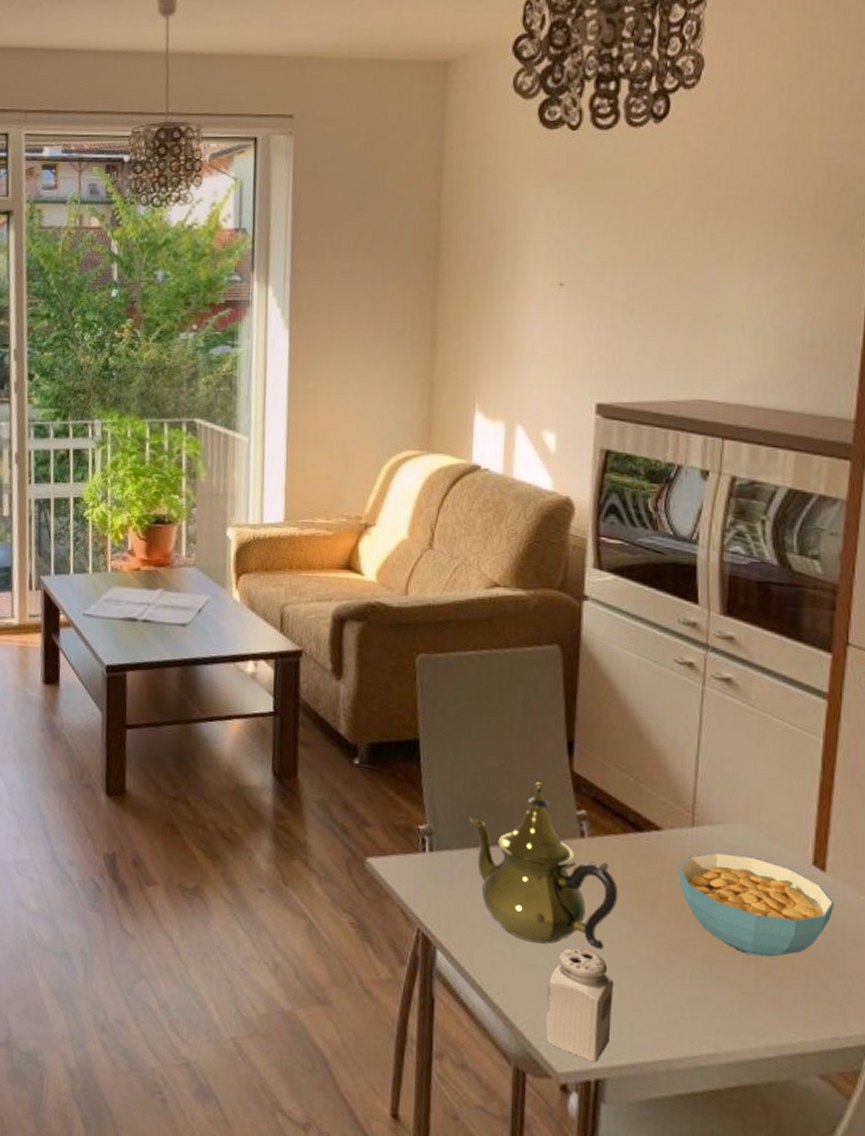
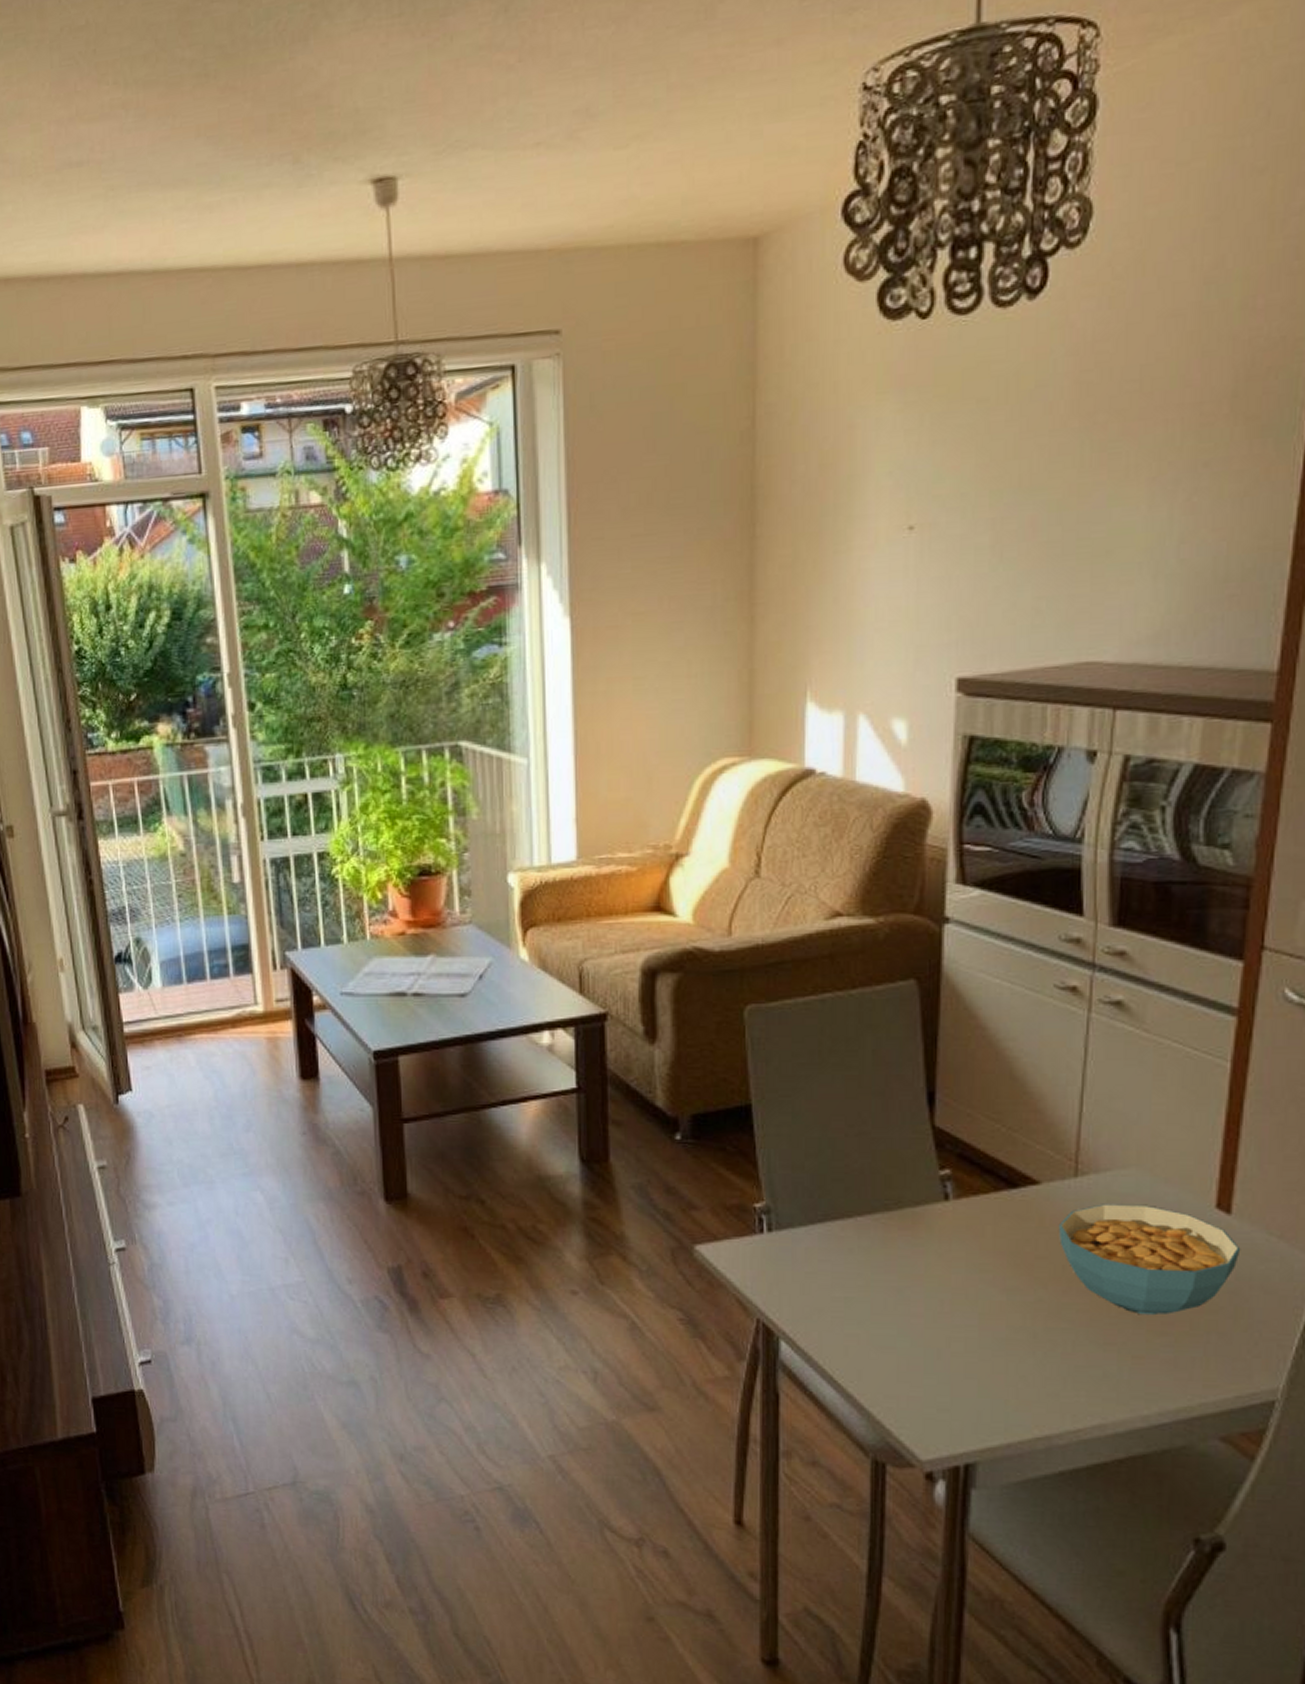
teapot: present [469,782,619,951] -> none [813,1142,989,1324]
salt shaker: present [546,947,614,1063] -> none [908,1323,985,1446]

